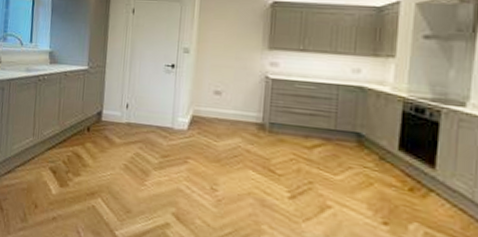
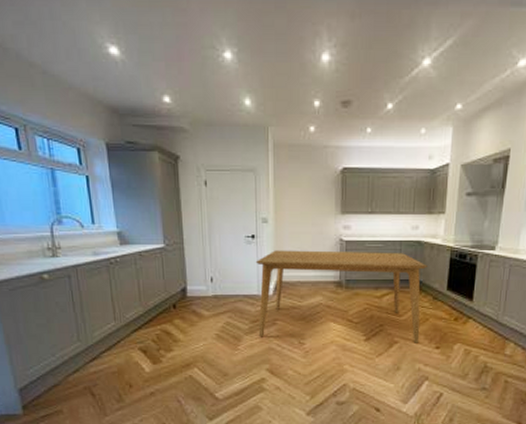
dining table: none [167,82,372,214] -> present [255,250,427,343]

